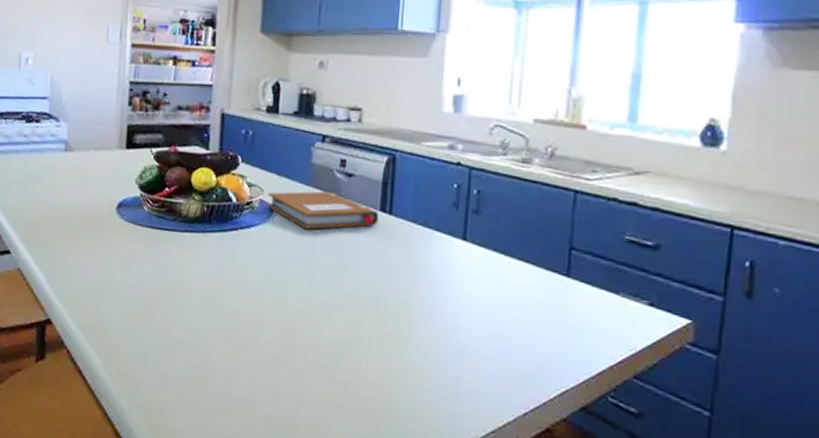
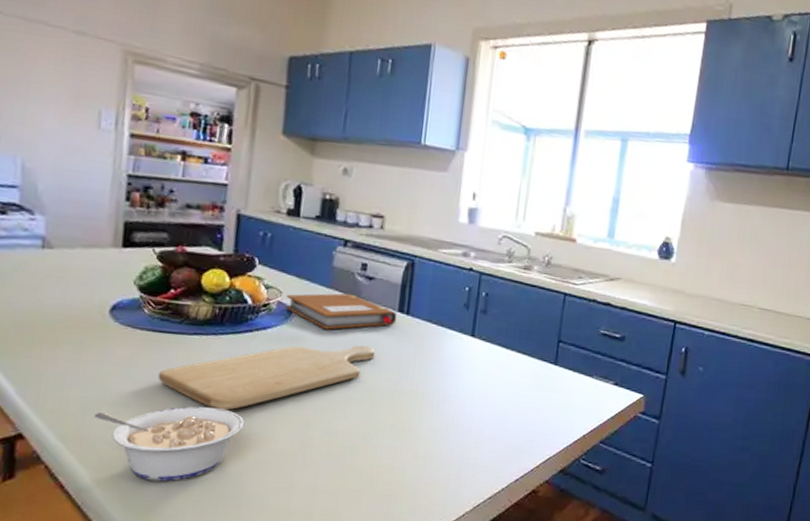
legume: none [105,302,232,377] -> present [94,406,245,482]
chopping board: none [155,246,357,309] -> present [158,345,375,411]

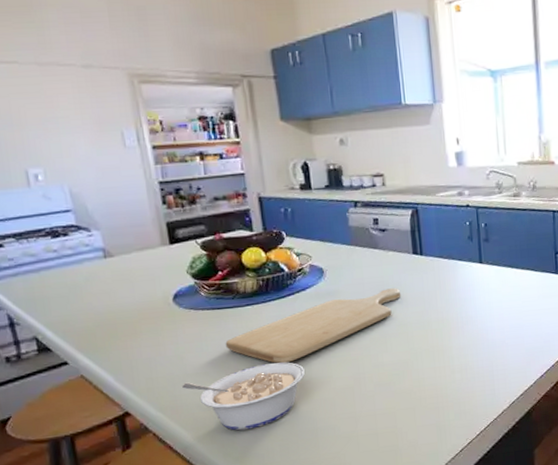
notebook: present [286,293,398,330] -> none [315,246,413,281]

